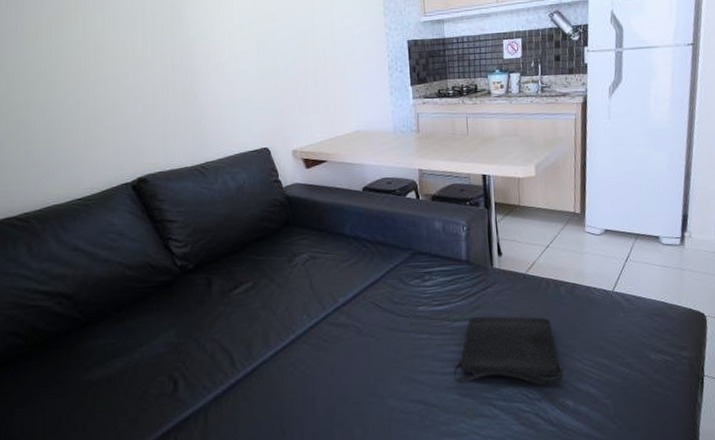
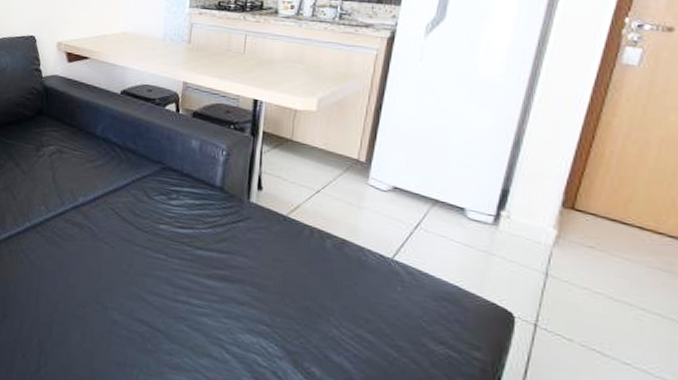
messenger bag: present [453,316,564,386] -> none [185,249,315,345]

